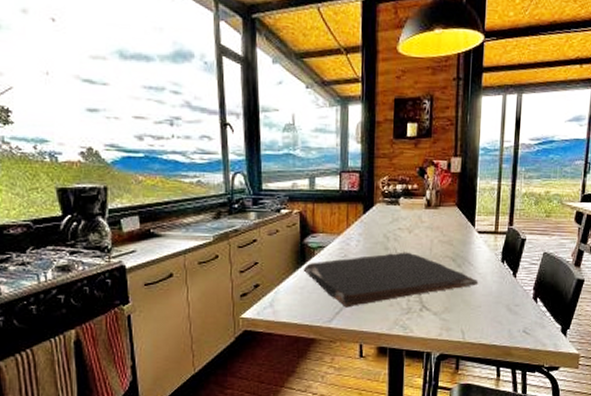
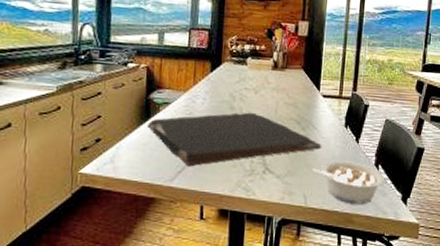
legume: none [468,296,543,338] -> present [311,161,384,205]

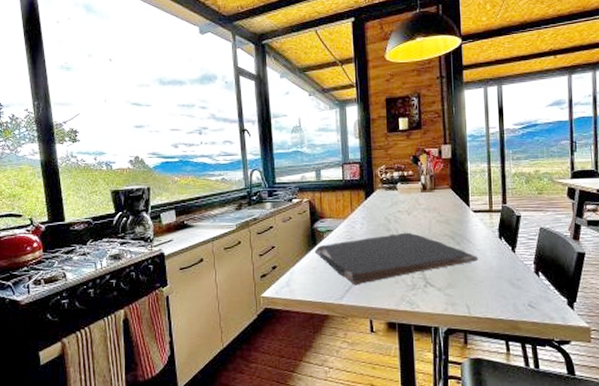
legume: present [311,161,384,205] -> none [471,270,547,312]

